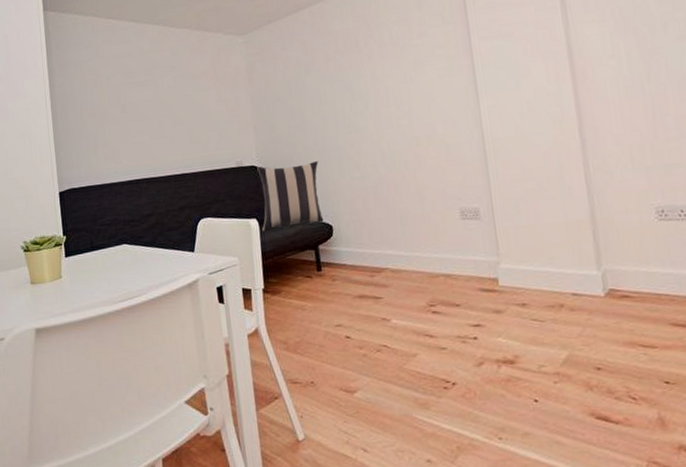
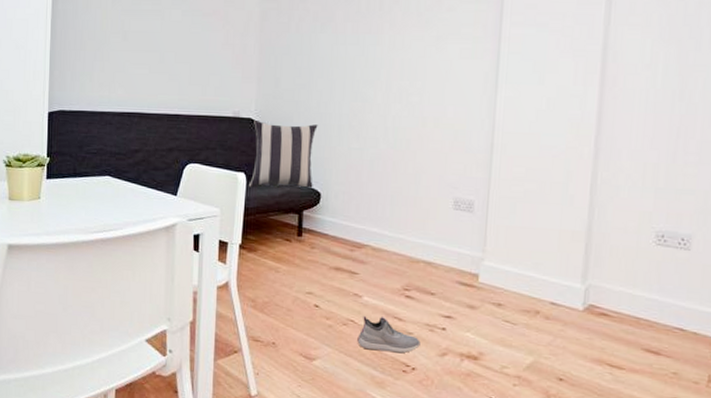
athletic shoe: none [393,337,456,373] -> present [357,316,421,353]

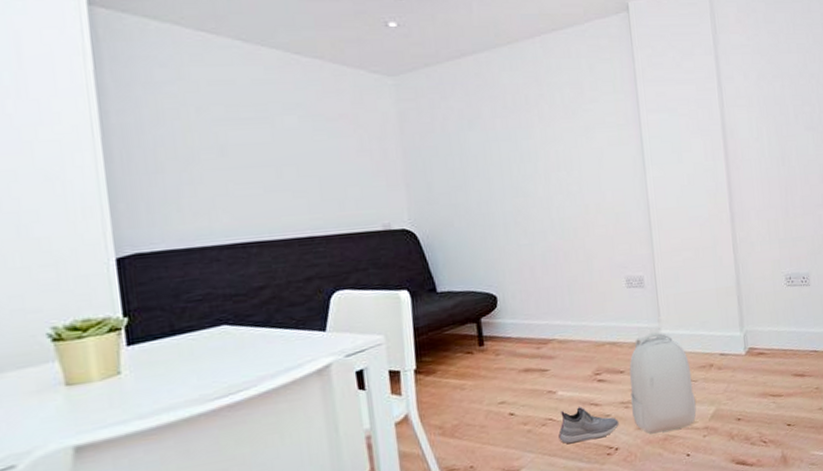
pillow: present [248,119,318,188] -> none [409,226,487,305]
backpack: none [437,262,512,370] -> present [629,332,697,434]

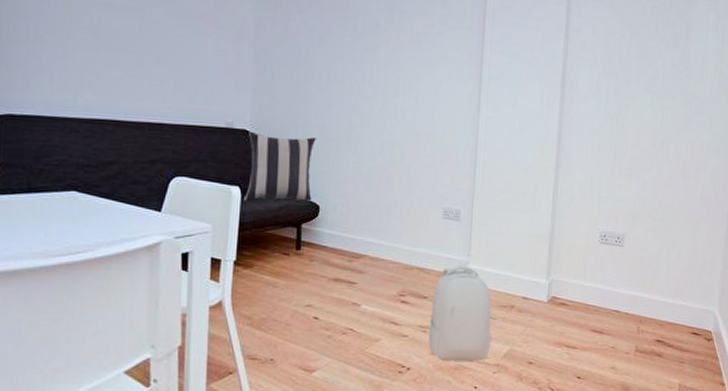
pillow: none [409,226,487,305] -> present [243,131,316,201]
athletic shoe: present [558,406,619,444] -> none [356,323,415,356]

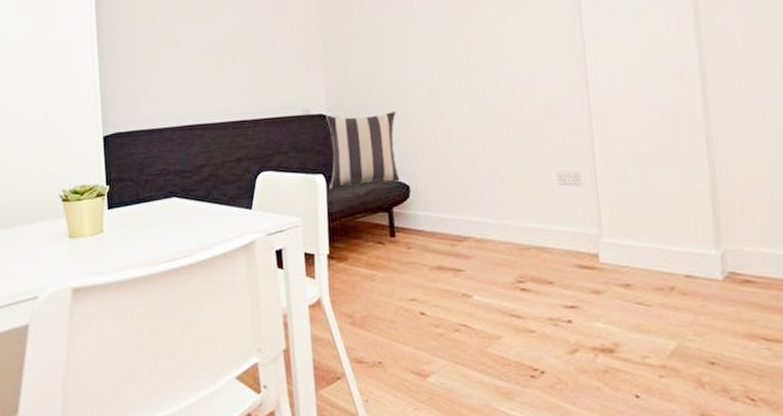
backpack: present [429,266,492,361] -> none [560,240,650,362]

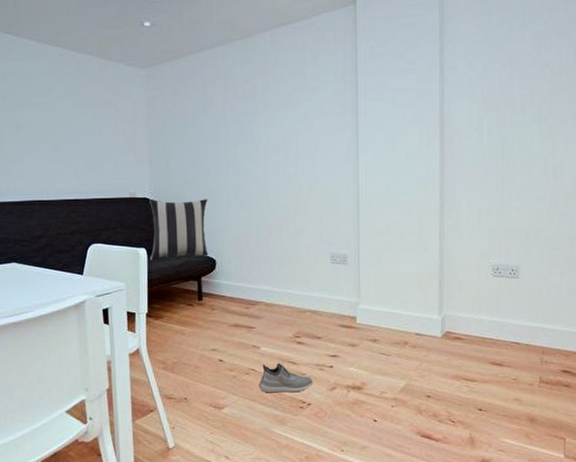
athletic shoe: none [473,316,546,357] -> present [259,363,313,393]

